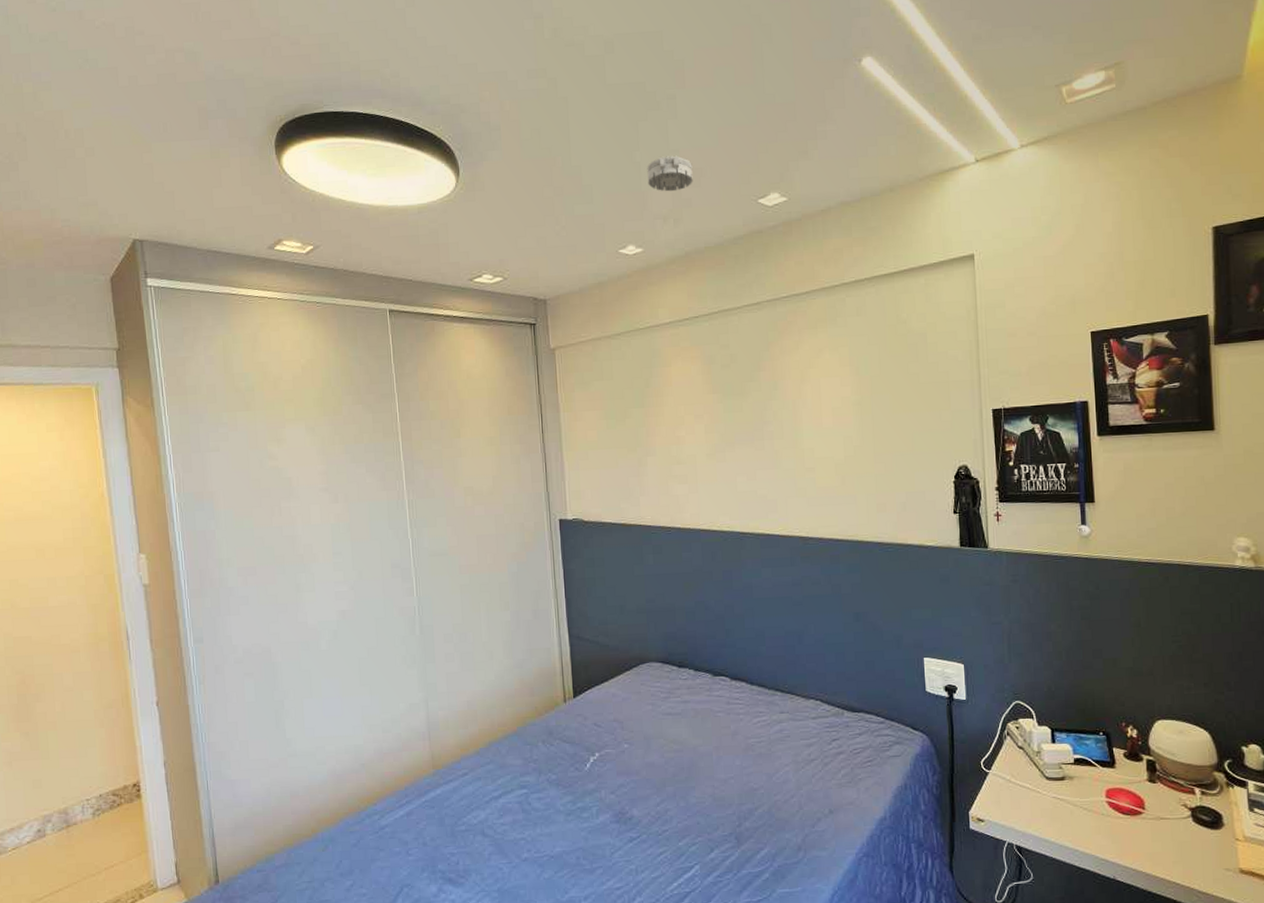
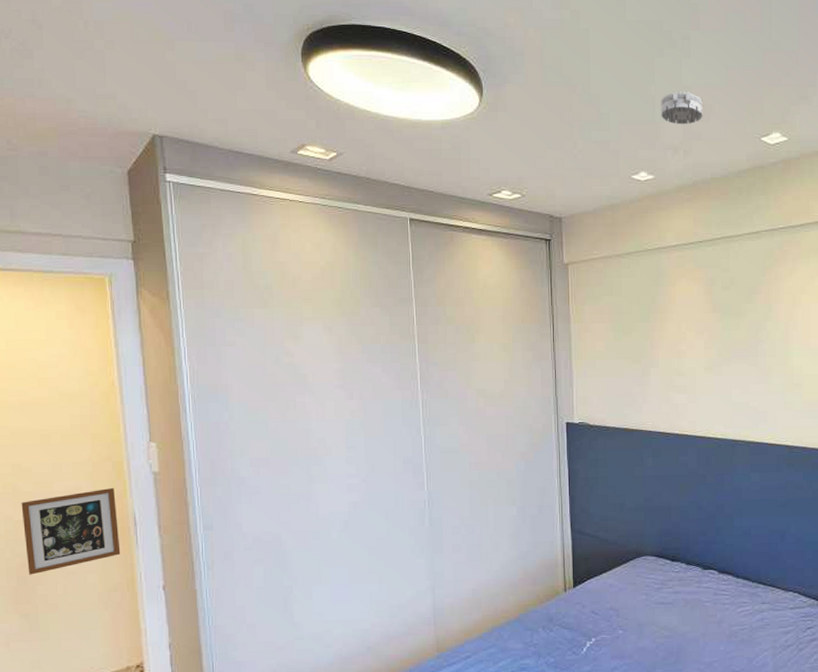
picture frame: none [19,601,115,692] -> present [21,487,121,575]

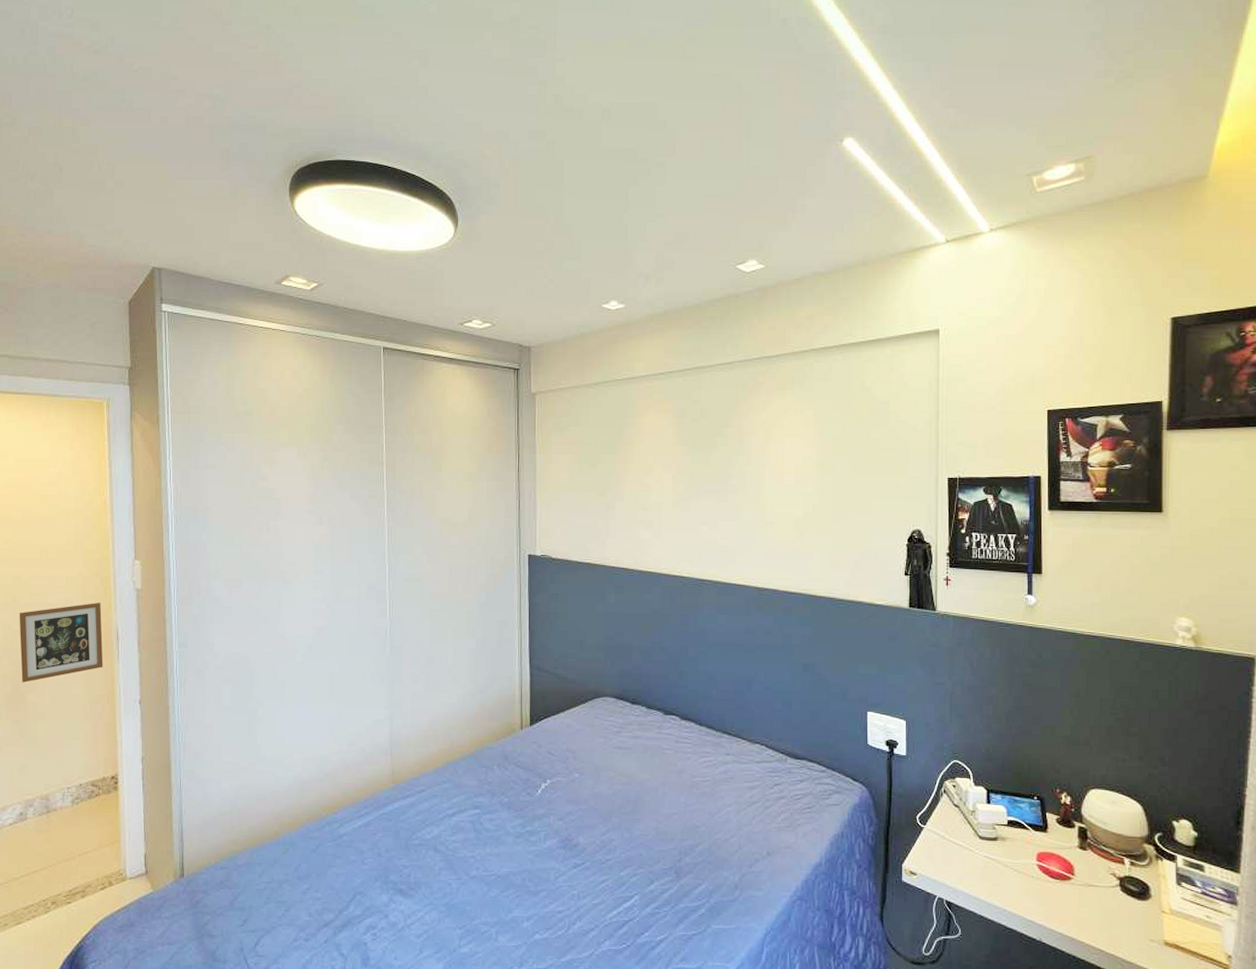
smoke detector: present [661,91,703,125] -> none [633,219,677,253]

